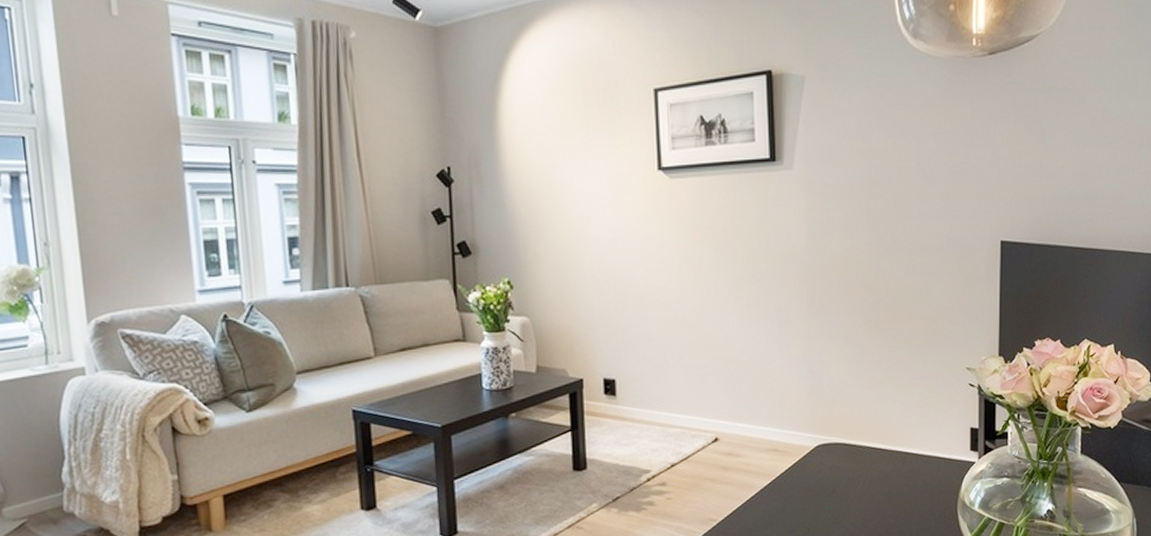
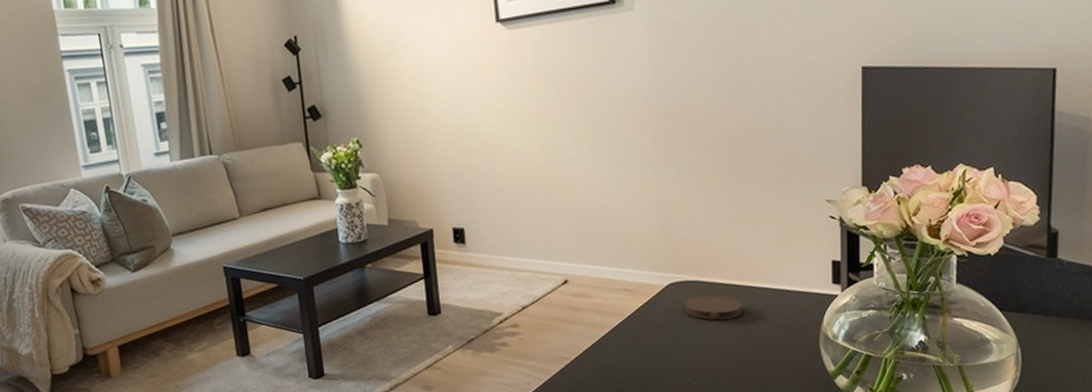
coaster: none [831,458,887,484] -> present [684,295,743,320]

